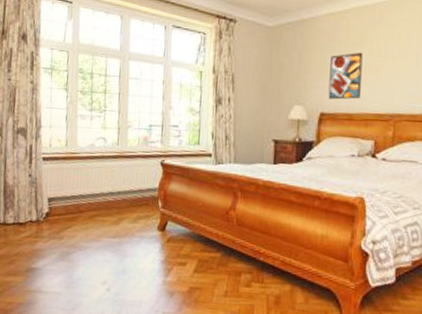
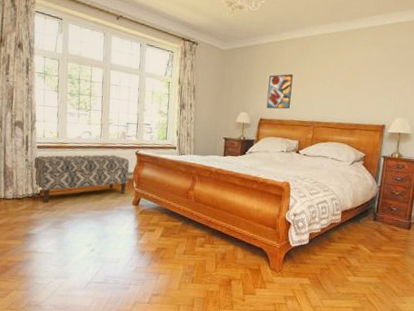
bench: none [37,165,154,229] -> present [32,154,130,203]

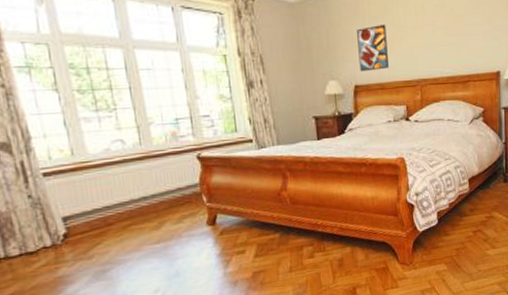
bench: present [32,154,130,203] -> none [39,164,195,250]

